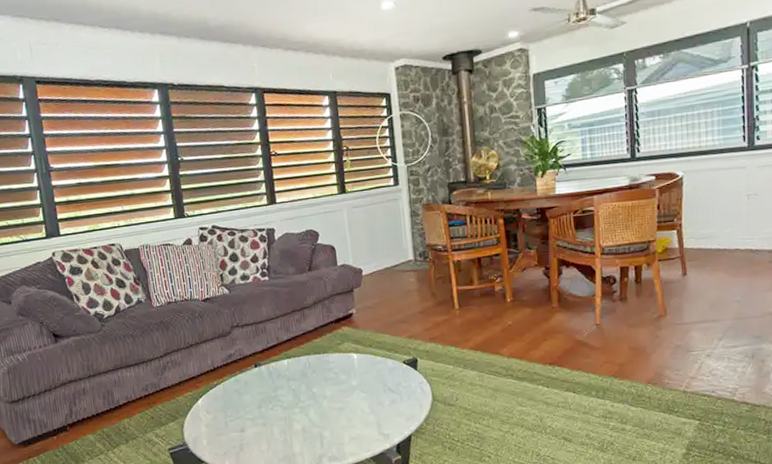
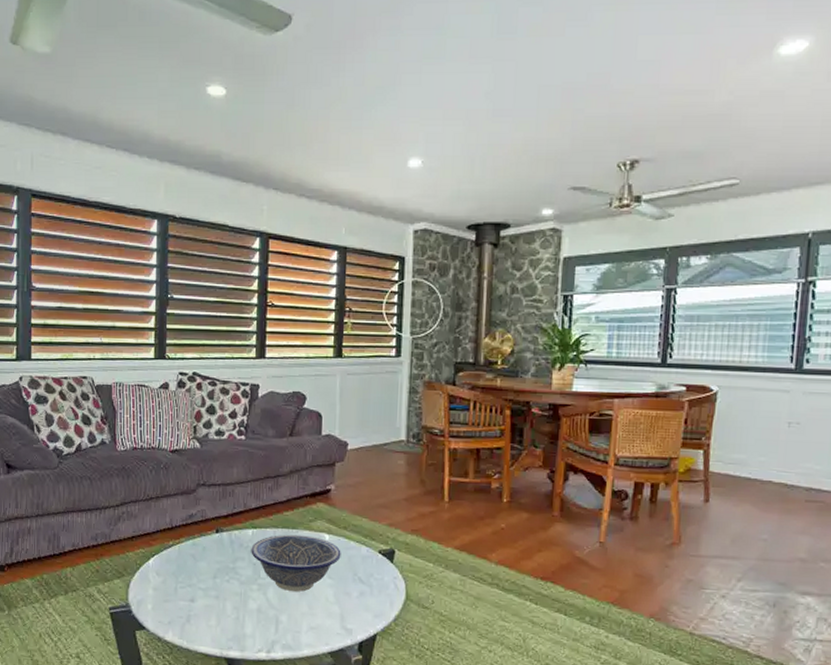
decorative bowl: none [288,357,370,409] -> present [251,534,341,592]

